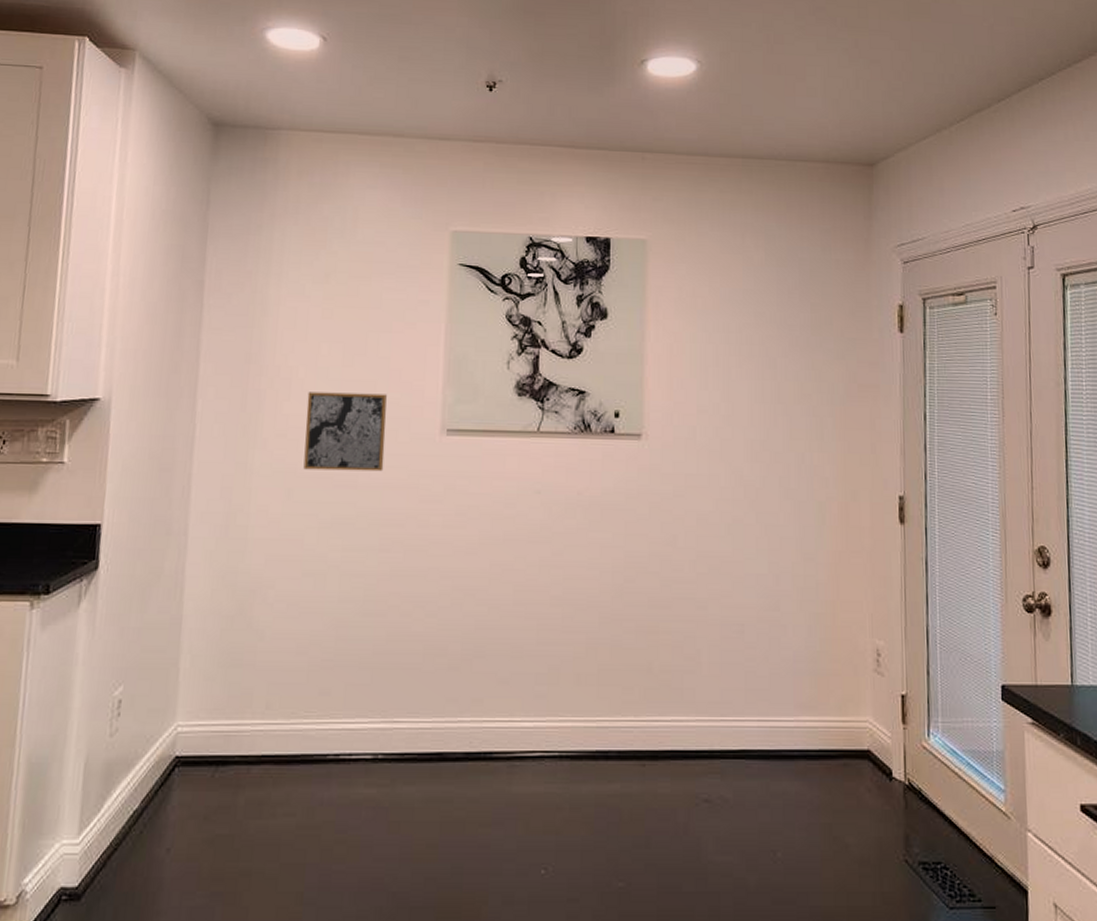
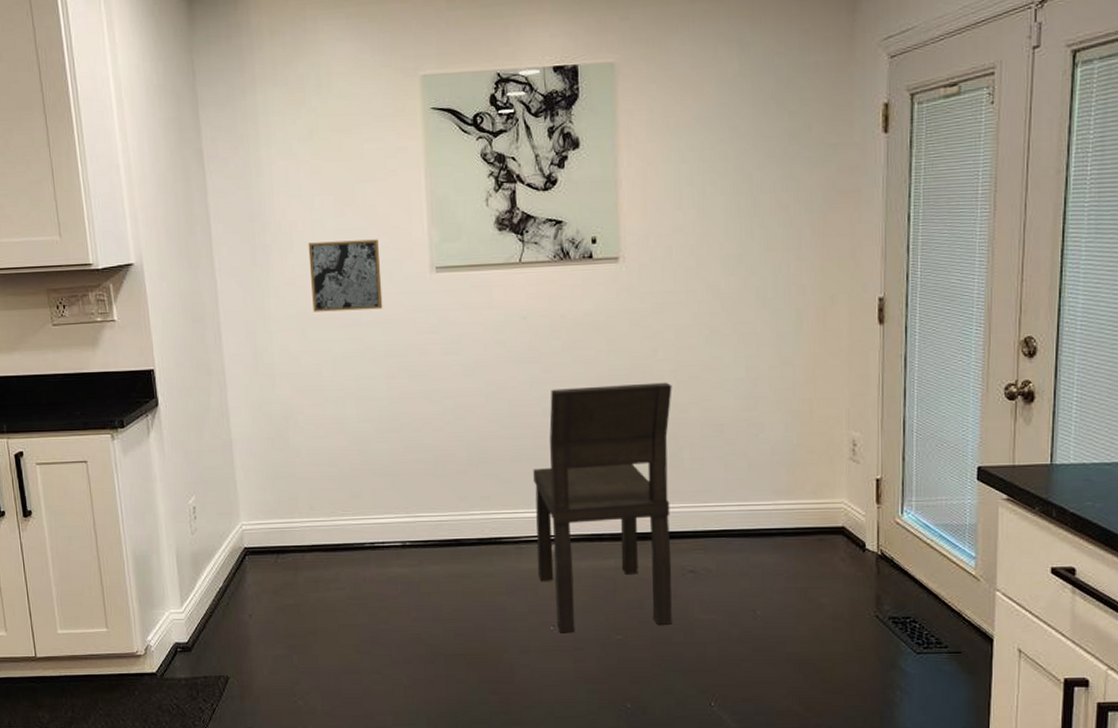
dining chair: none [531,573,692,879] -> present [533,382,672,633]

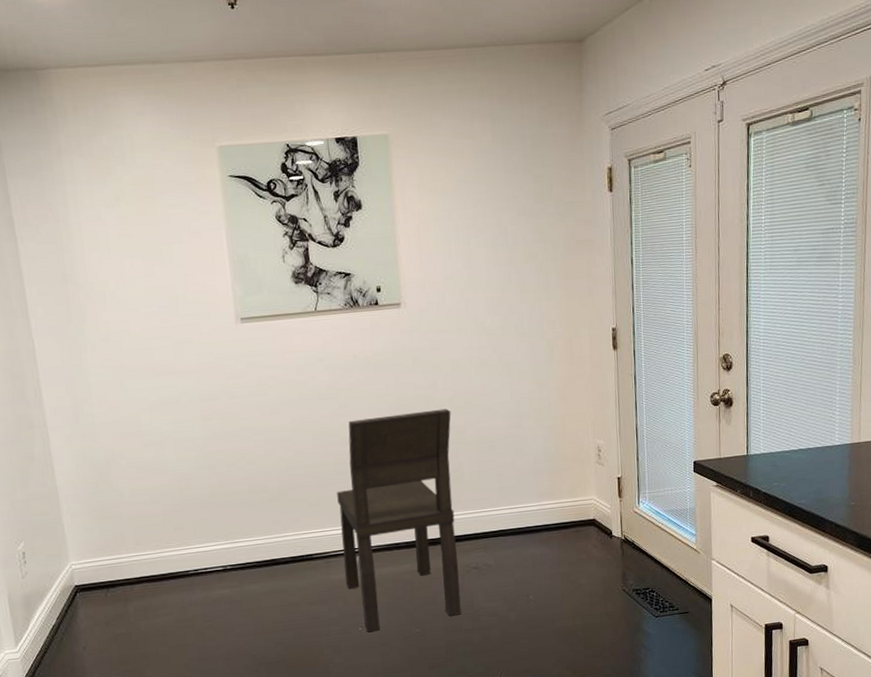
wall art: present [308,239,383,312] -> none [120,295,194,364]

